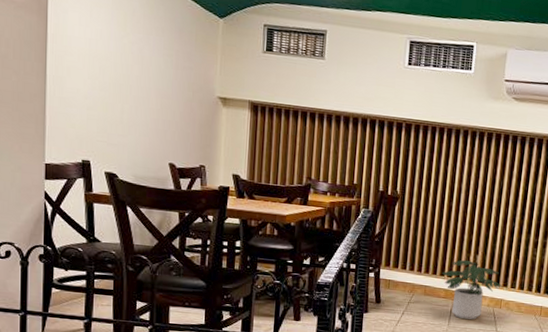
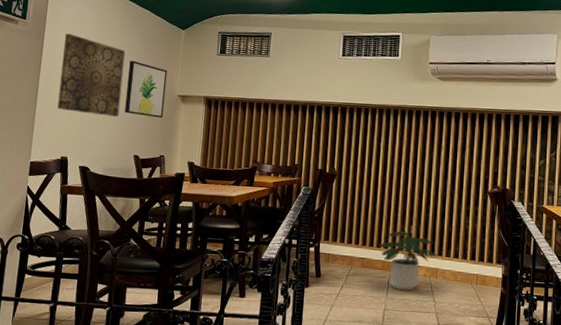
wall art: none [72,11,152,118] -> present [57,33,126,118]
wall art: none [155,51,204,123] -> present [125,60,168,118]

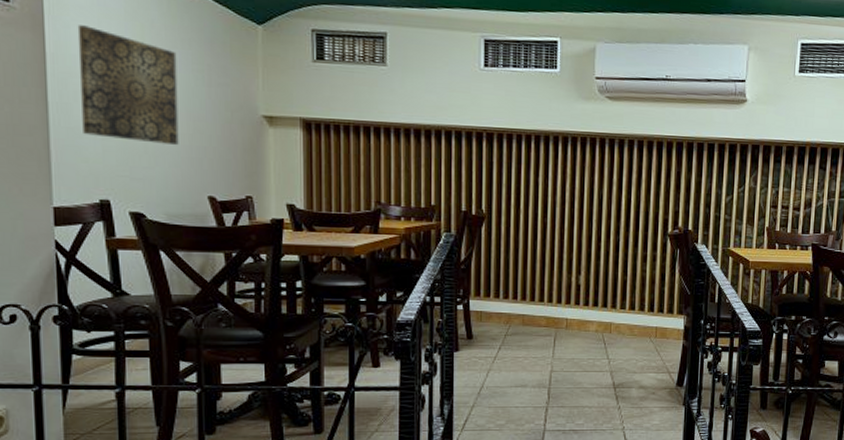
wall art: present [125,60,168,118] -> none [185,66,244,147]
potted plant: present [378,231,439,291] -> none [540,282,612,349]

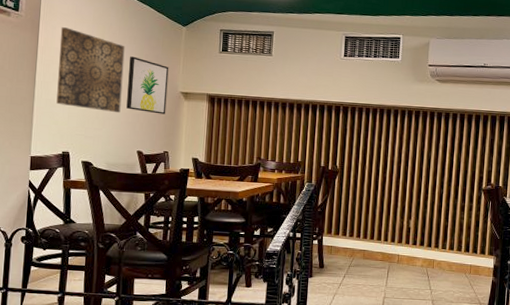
wall art: none [185,66,244,147] -> present [126,56,169,115]

